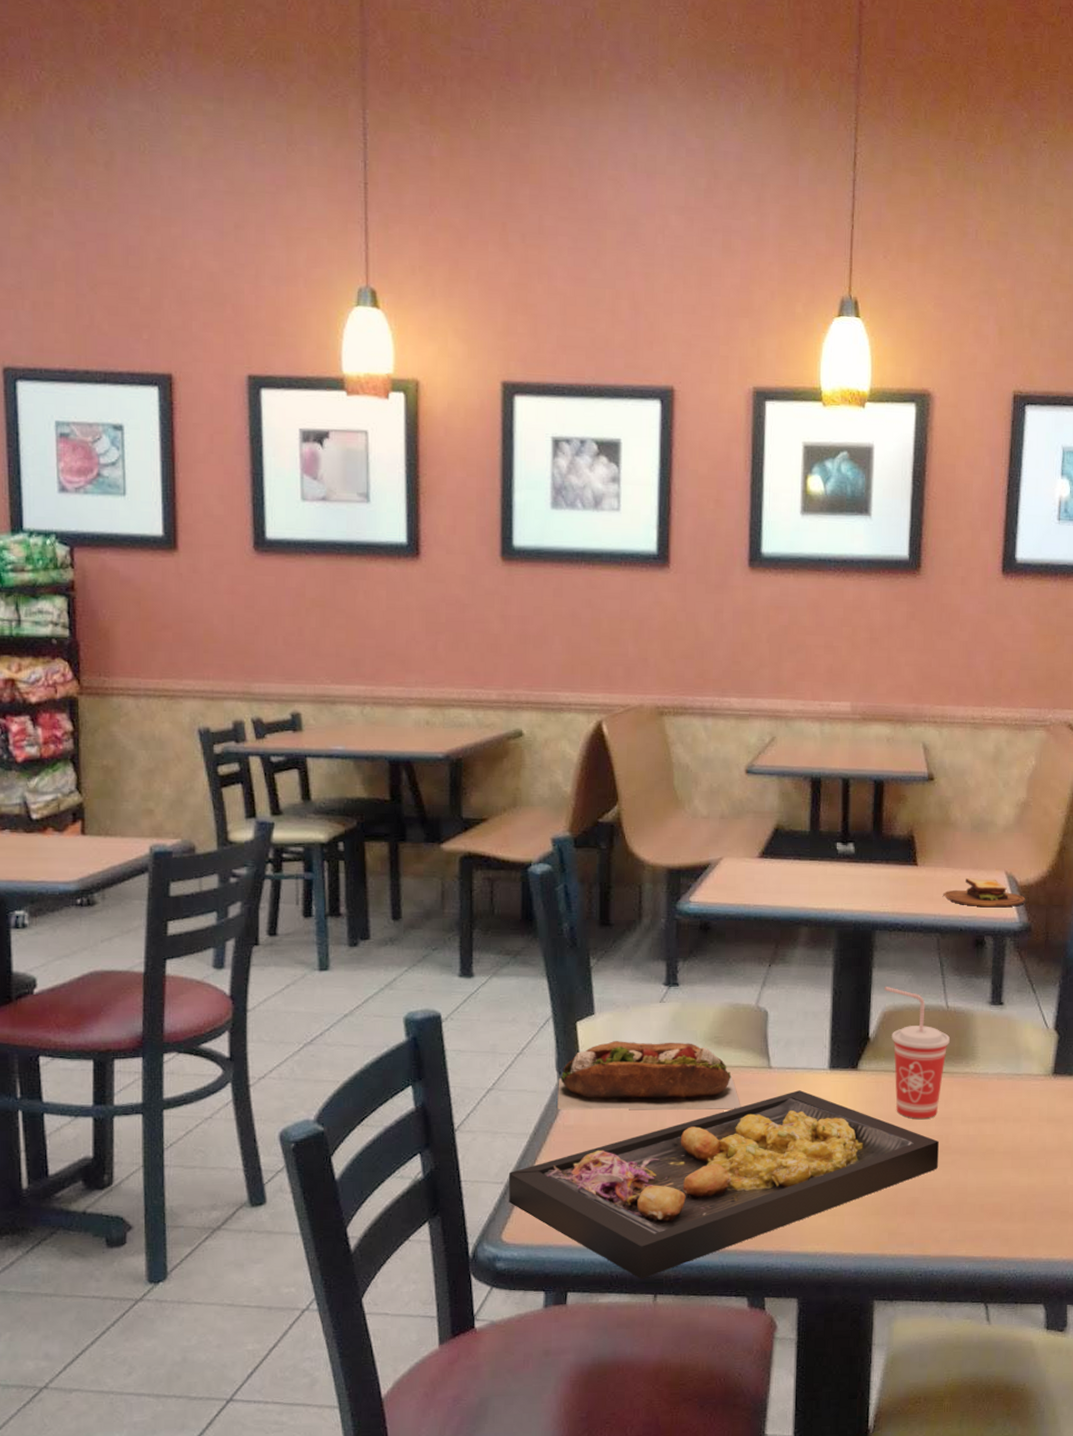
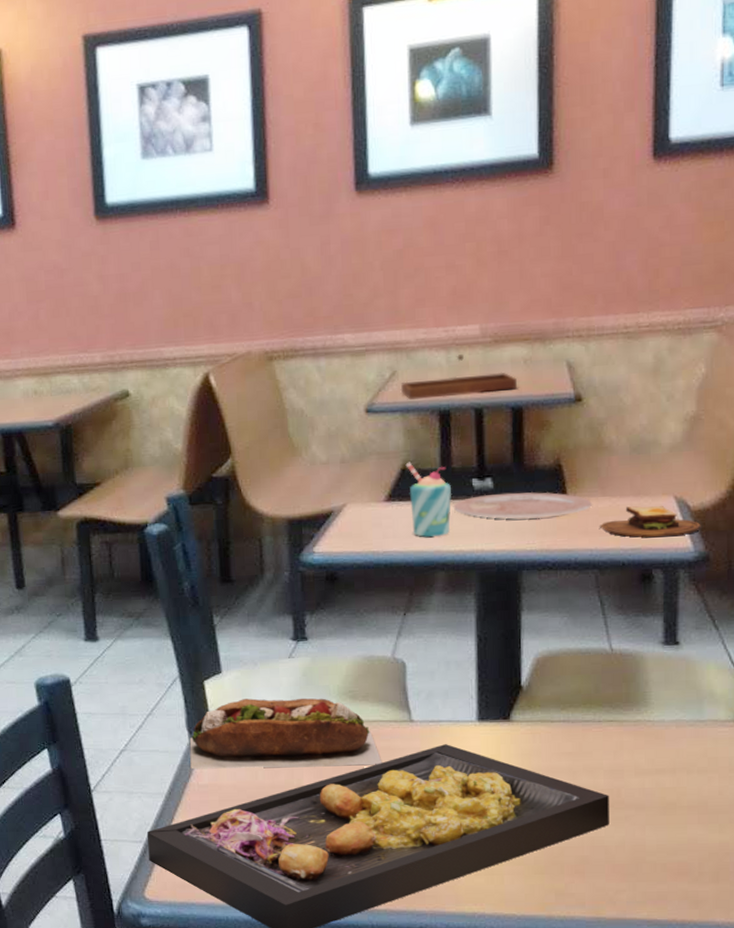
tray: none [778,728,881,765] -> present [400,354,518,400]
milkshake: none [778,822,818,894] -> present [405,462,451,537]
plate: none [818,858,938,884] -> present [453,492,593,520]
beverage cup: present [884,986,950,1119] -> none [536,629,616,772]

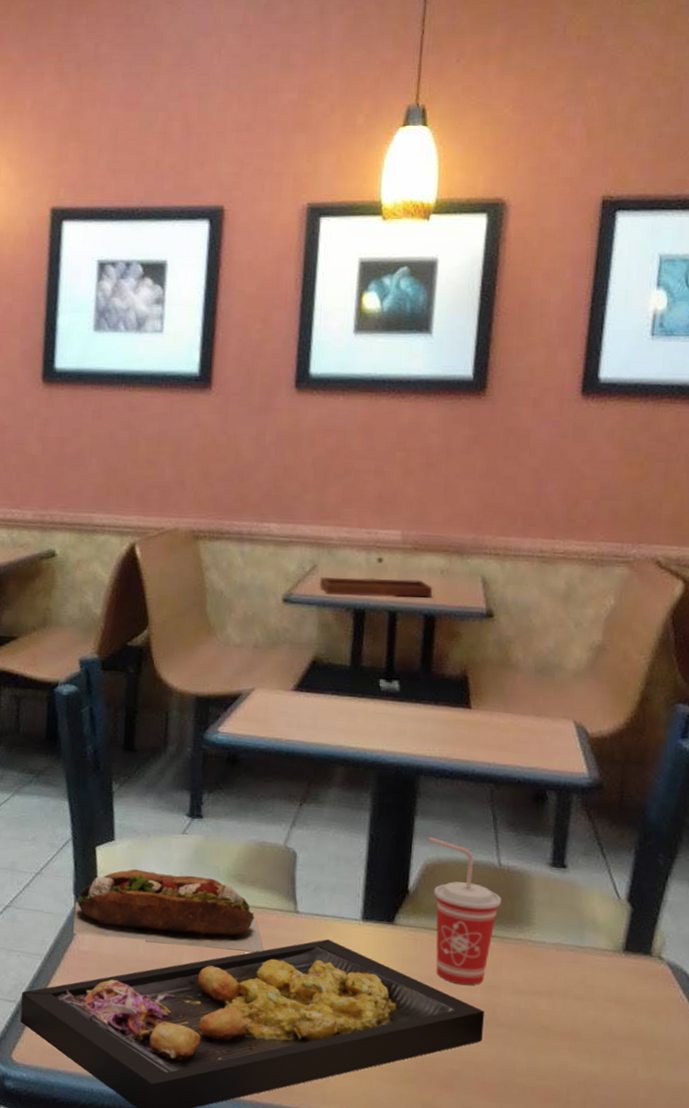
milkshake: present [405,462,451,537] -> none [316,655,358,732]
plate: present [453,492,593,520] -> none [358,696,495,727]
beverage cup: none [536,629,616,772] -> present [427,836,501,985]
sandwich: present [600,506,703,537] -> none [499,726,599,761]

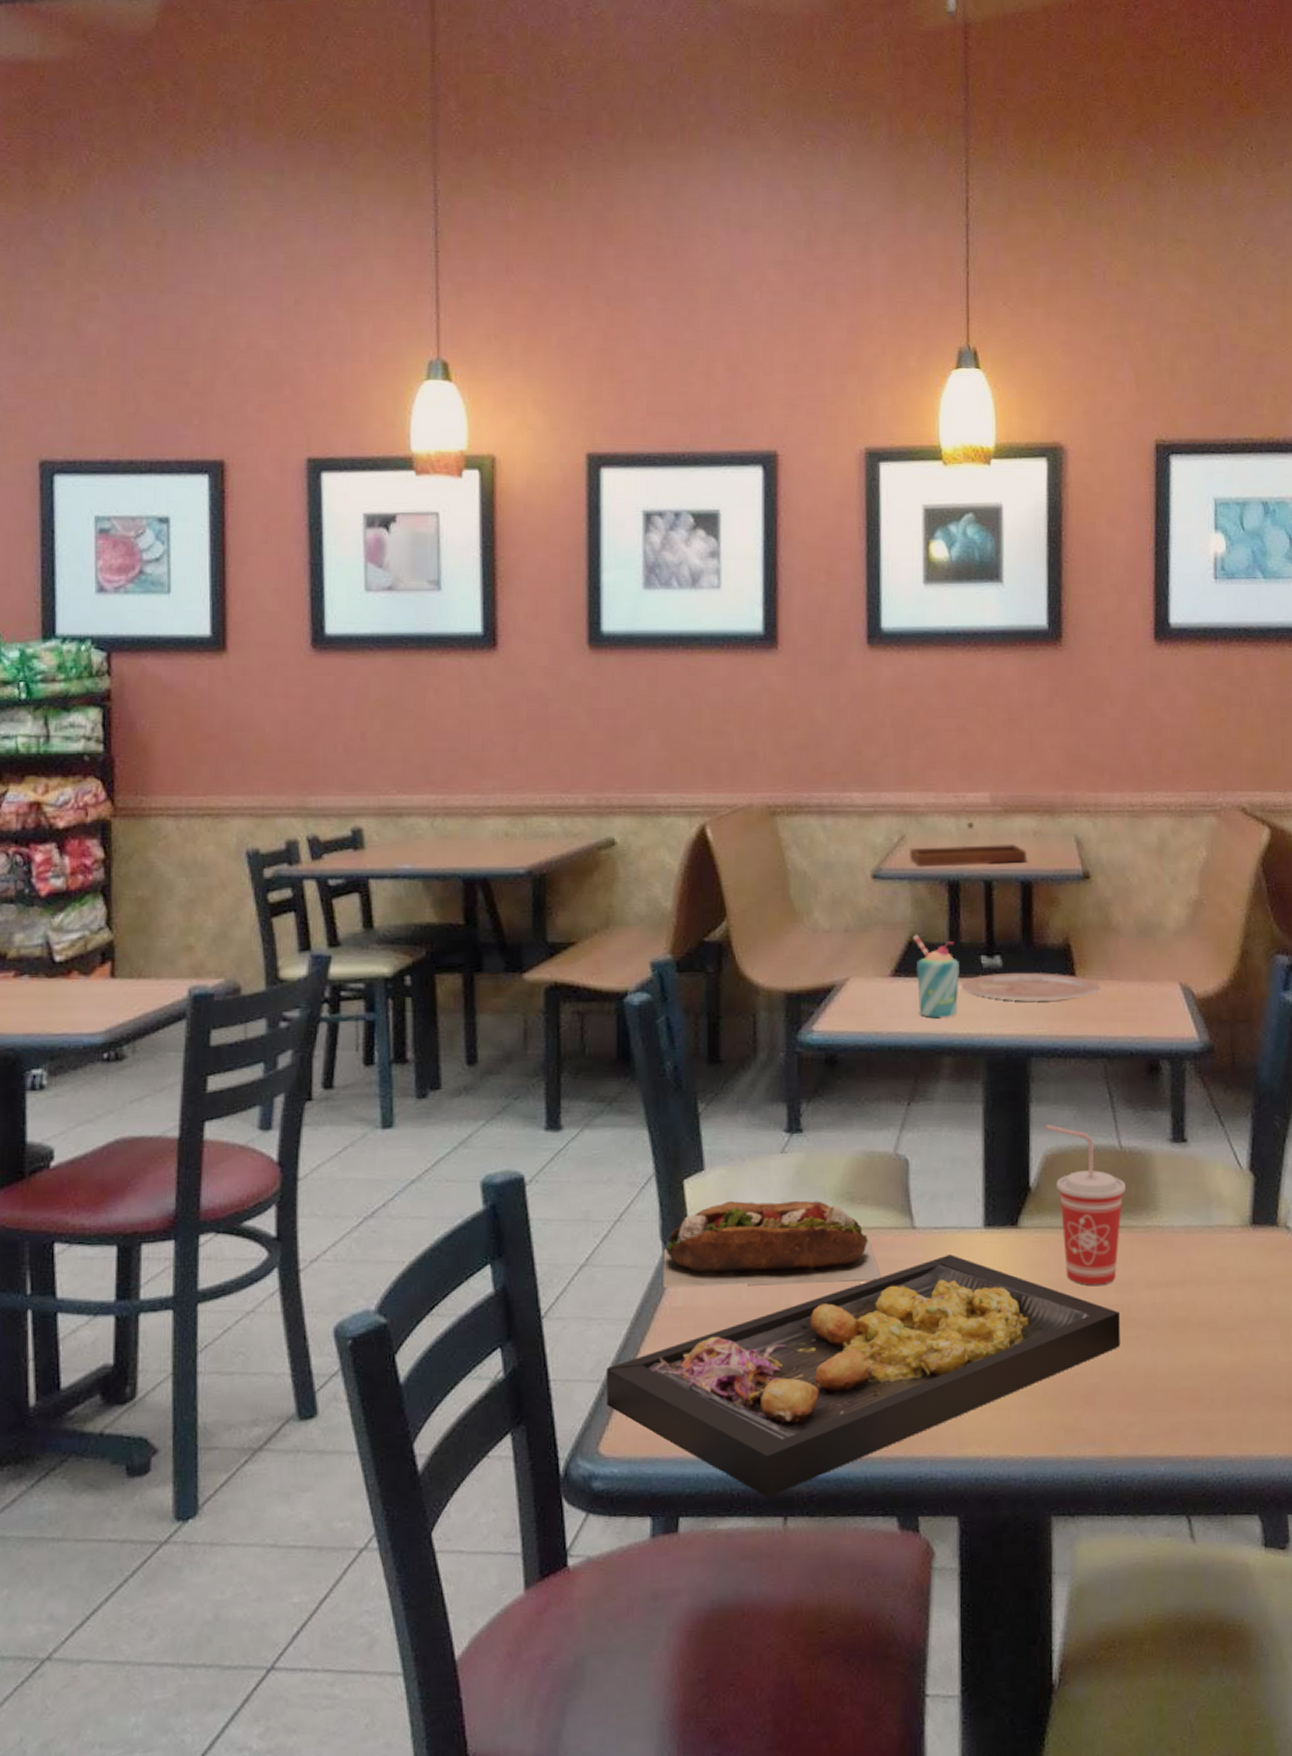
milkshake: none [316,655,358,732] -> present [912,934,959,1017]
plate: none [358,696,495,727] -> present [961,972,1101,1002]

